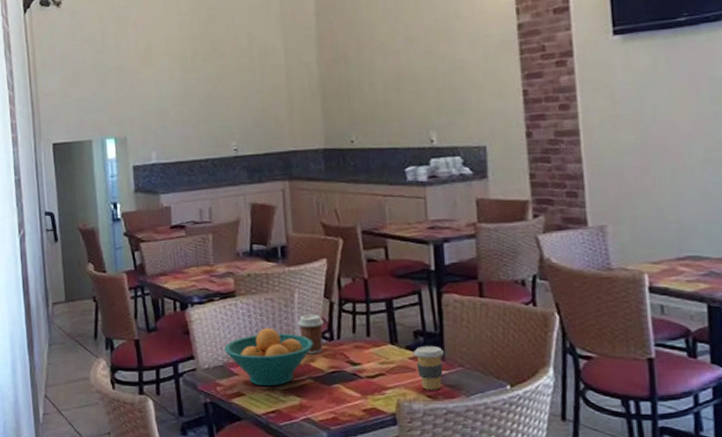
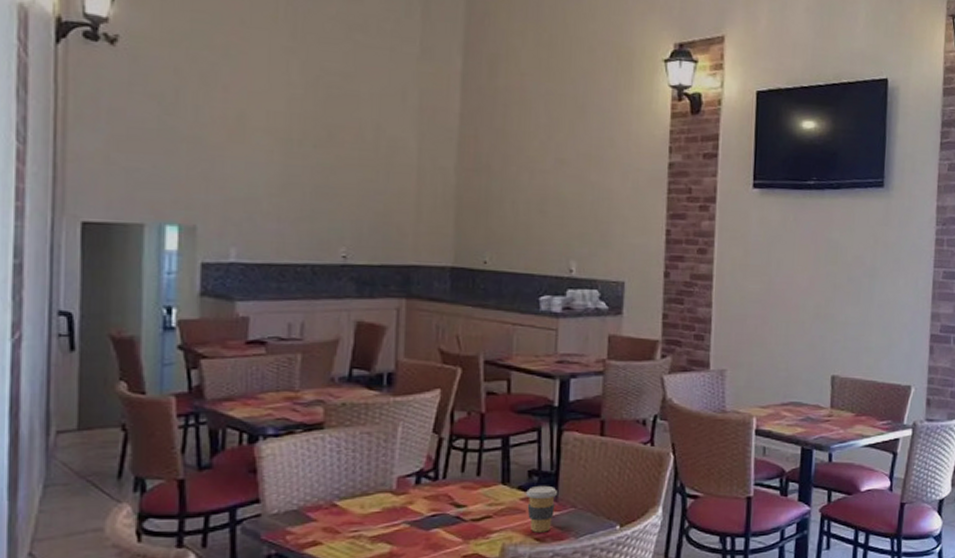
fruit bowl: present [225,327,313,387] -> none [302,465,414,534]
coffee cup: present [296,315,324,354] -> none [396,451,429,496]

